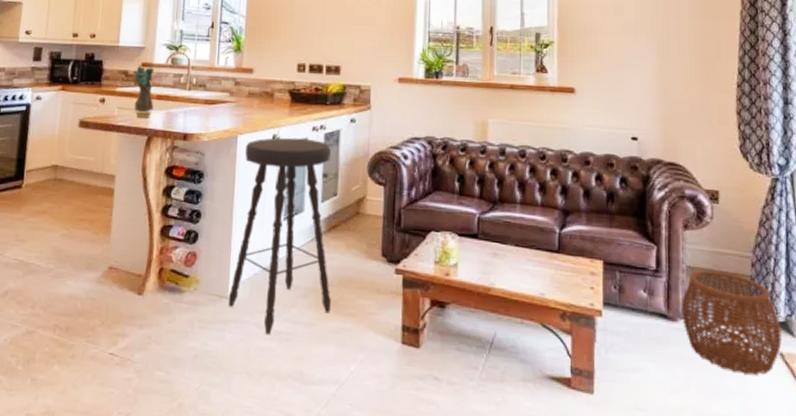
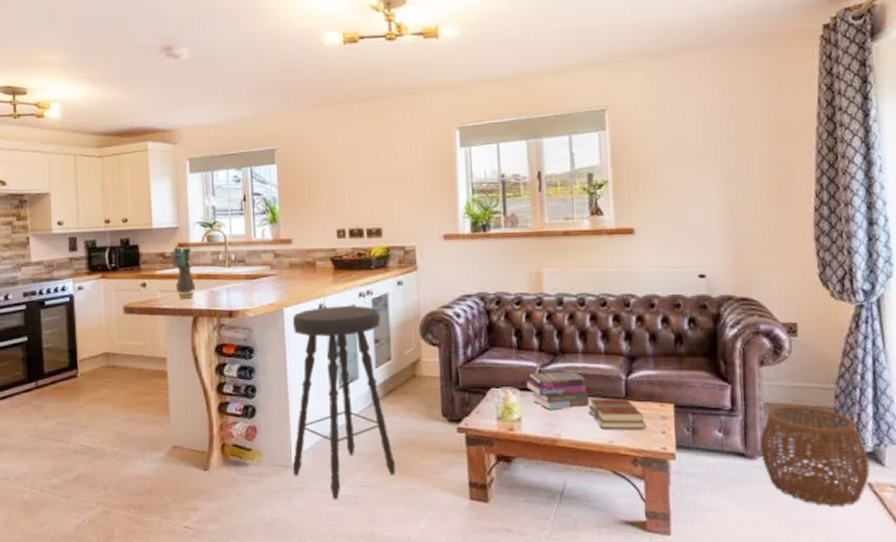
books: none [465,219,524,258] -> present [526,370,590,410]
books: none [523,249,576,283] -> present [588,398,647,429]

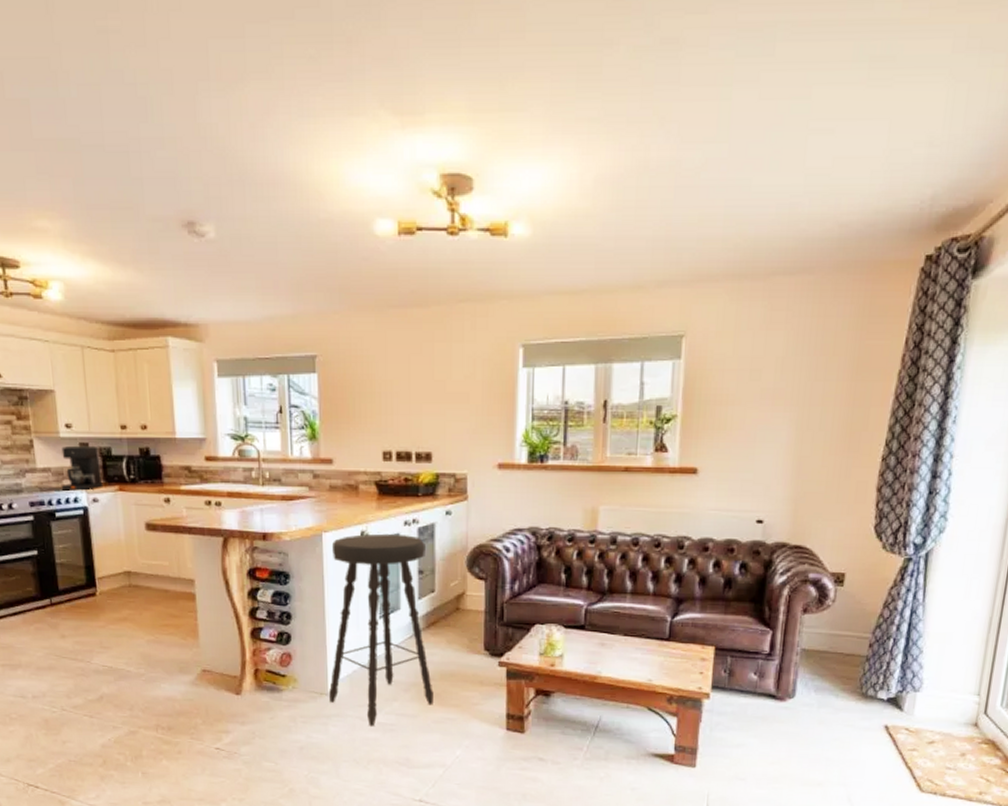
coffee maker: none [51,239,88,281] -> present [61,445,103,491]
vase: present [170,245,196,299] -> none [197,458,226,518]
books: present [526,370,590,410] -> none [571,610,633,648]
books: present [588,398,647,429] -> none [631,638,686,669]
woven basket: present [760,405,871,506] -> none [790,652,891,746]

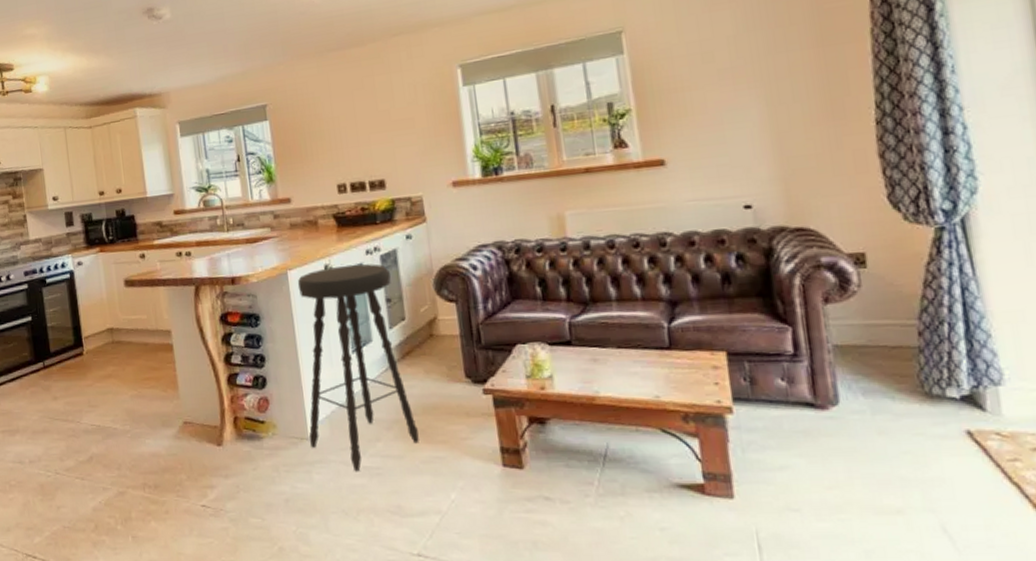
coffee maker: present [61,445,103,491] -> none [50,213,86,258]

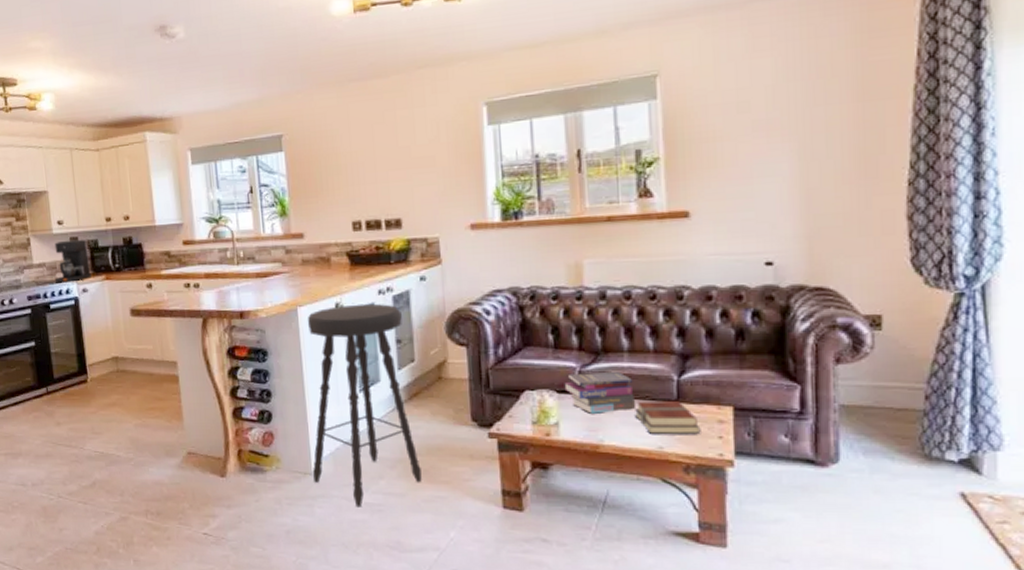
coffee maker: none [50,213,86,258] -> present [54,239,92,283]
books: none [555,320,629,365] -> present [564,371,636,414]
books: none [628,347,697,383] -> present [635,400,701,434]

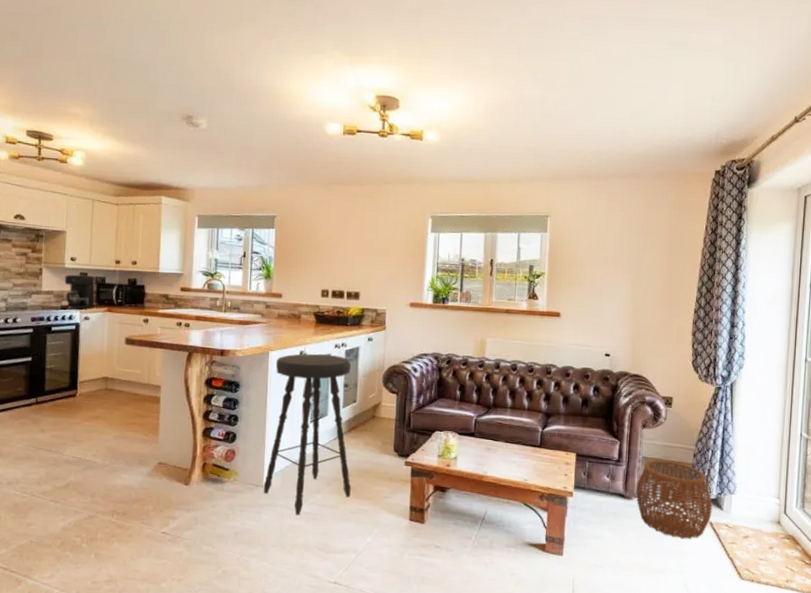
books: present [564,371,636,414] -> none [464,421,512,452]
books: present [635,400,701,434] -> none [511,444,554,471]
woven basket: none [833,407,965,518] -> present [636,460,713,539]

